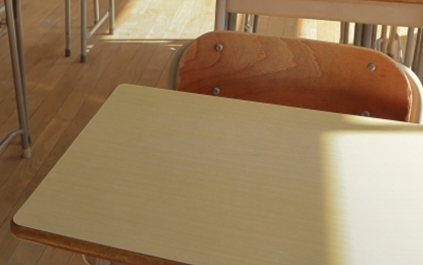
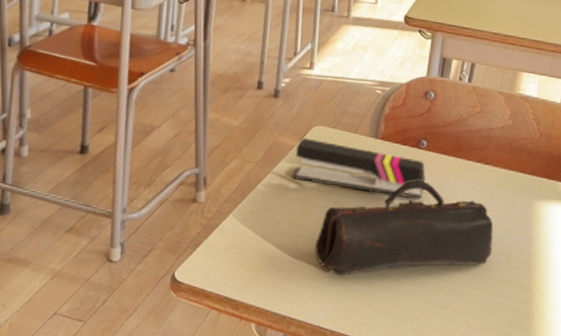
stapler: none [104,95,221,140] -> present [293,137,426,200]
pencil case: none [129,123,285,210] -> present [314,180,494,276]

